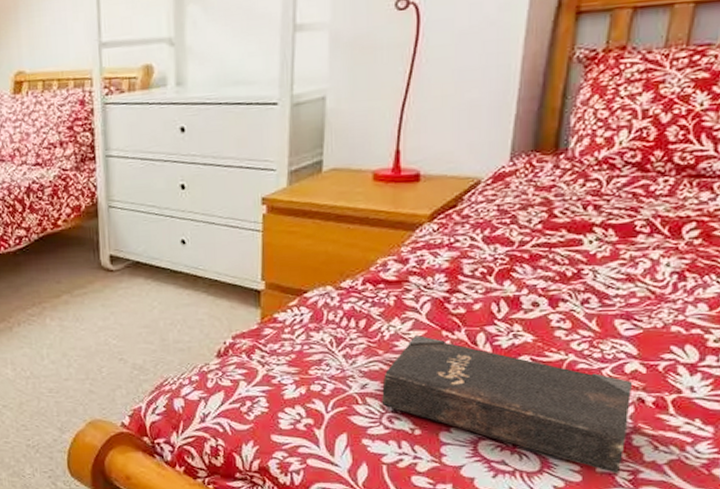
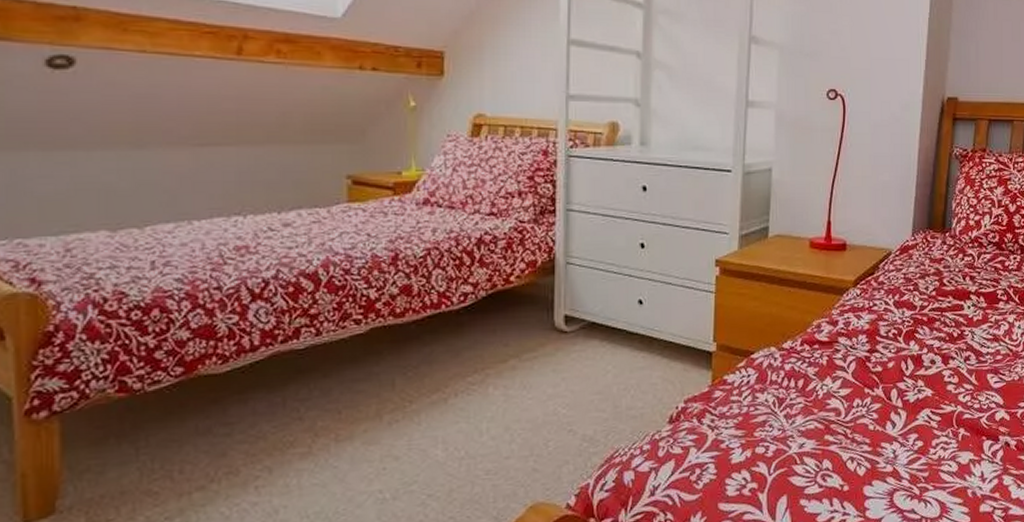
hardback book: present [382,334,633,475] -> none [817,392,1002,513]

